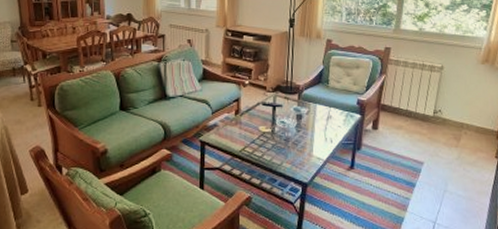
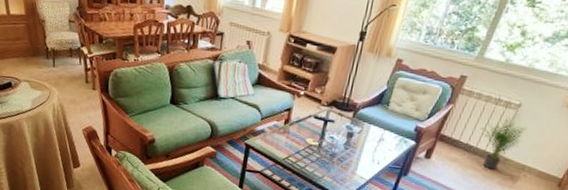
potted plant: none [414,80,455,132] -> present [480,117,527,170]

